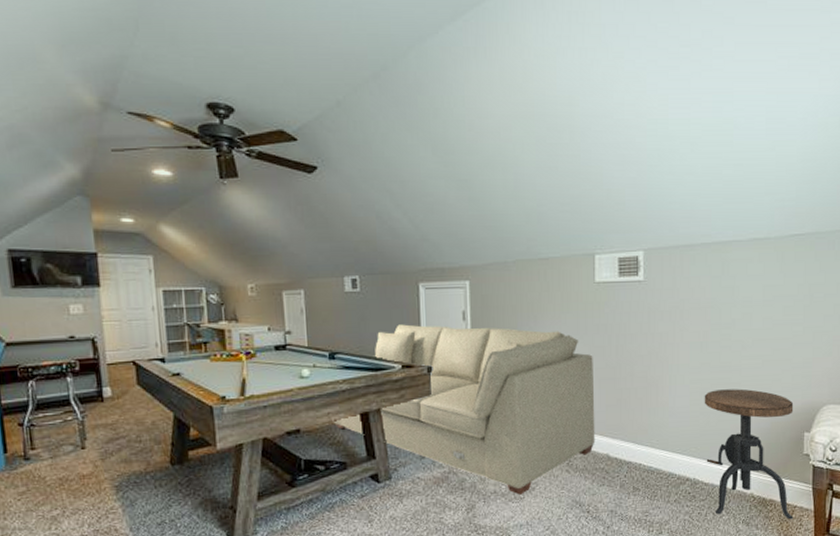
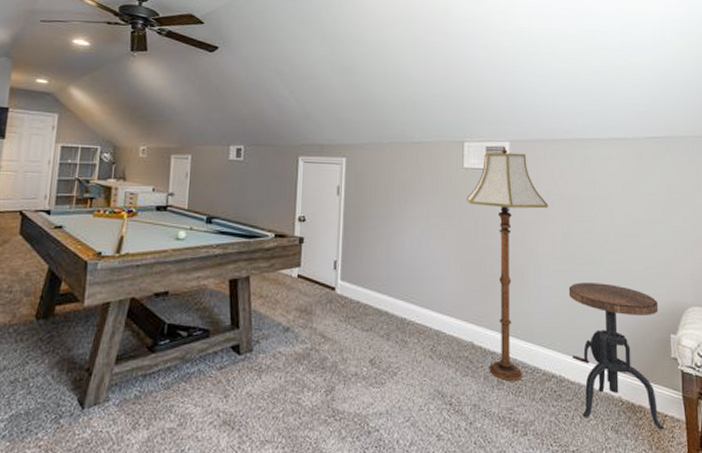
sofa: present [332,324,596,495] -> none [201,194,461,379]
floor lamp: none [599,257,685,488] -> present [467,147,549,382]

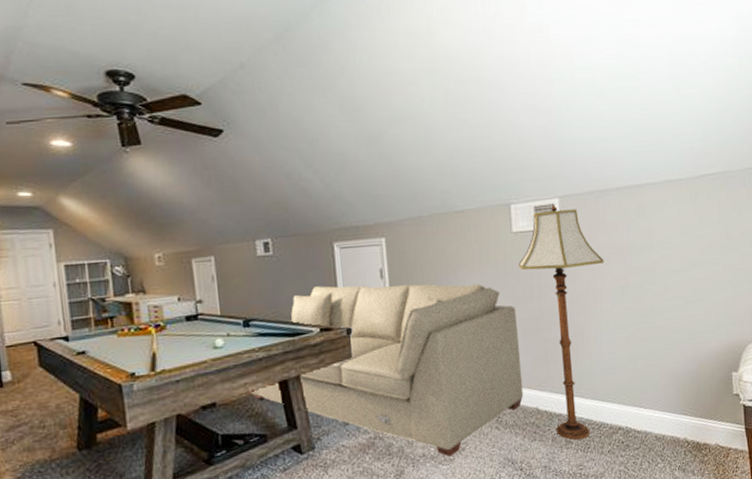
sofa: none [201,194,461,379] -> present [250,283,524,456]
side table: present [568,282,665,430] -> none [630,331,729,463]

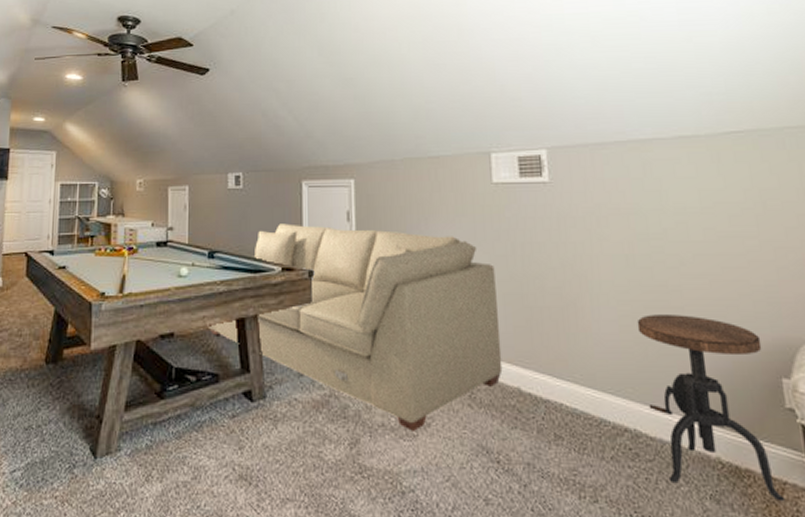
floor lamp: present [519,205,604,440] -> none [499,156,602,437]
side table: none [630,331,729,463] -> present [637,315,786,502]

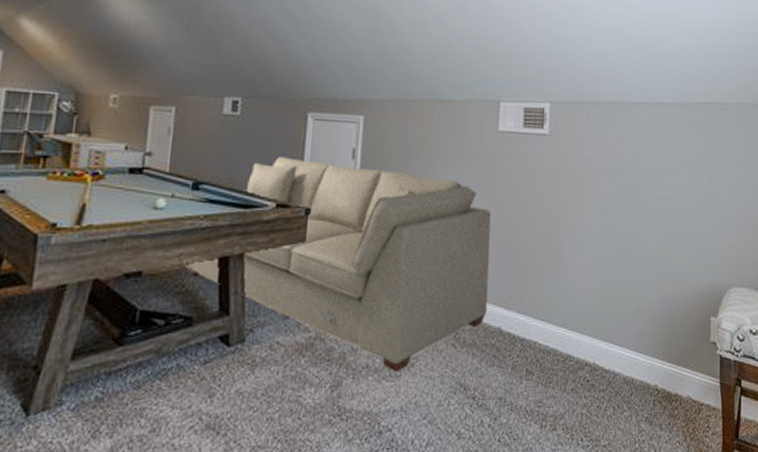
side table: present [637,315,786,502] -> none [607,261,701,420]

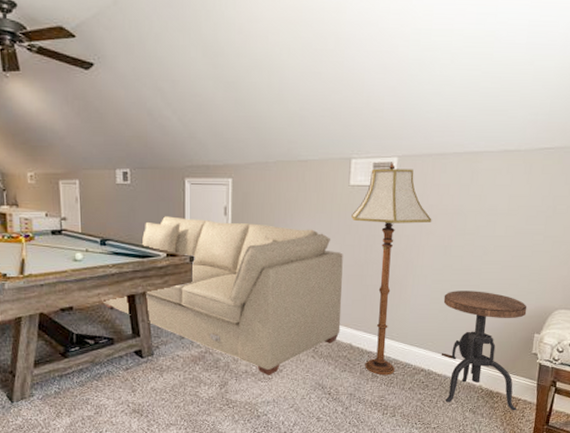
floor lamp: none [500,109,590,372] -> present [351,163,432,375]
side table: none [607,261,701,420] -> present [441,291,527,411]

